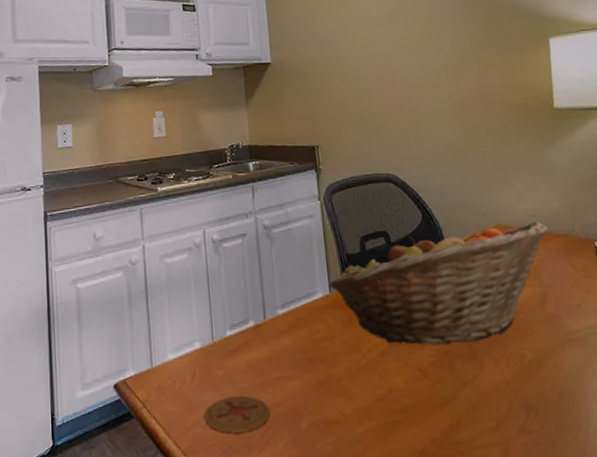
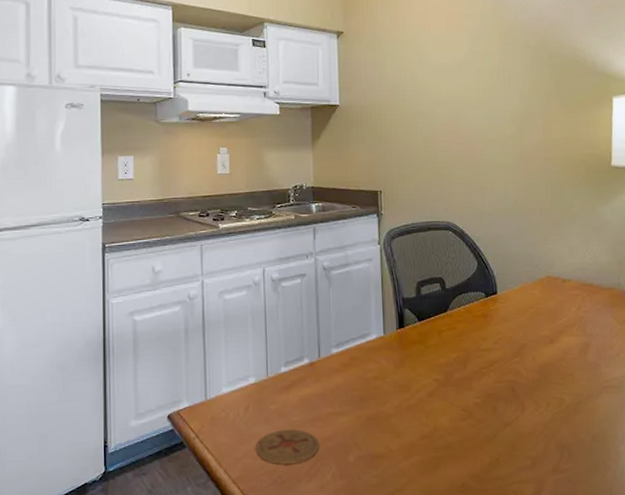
fruit basket: present [328,221,548,346] -> none [383,274,596,388]

